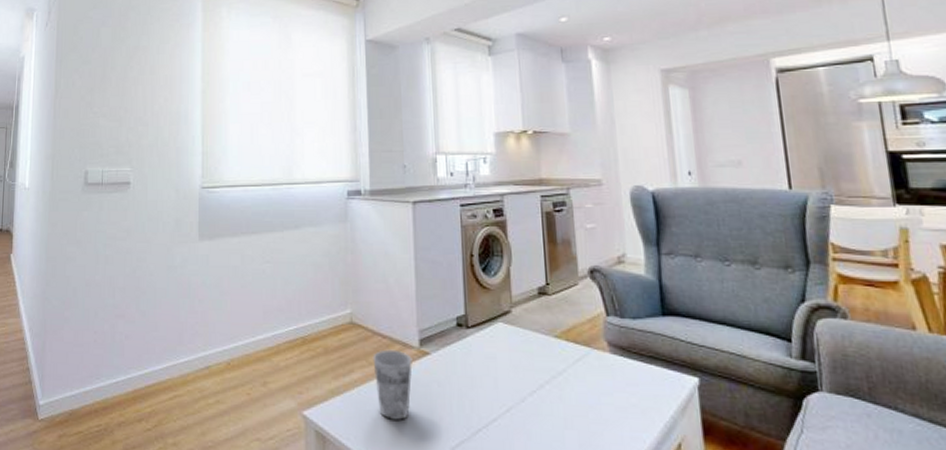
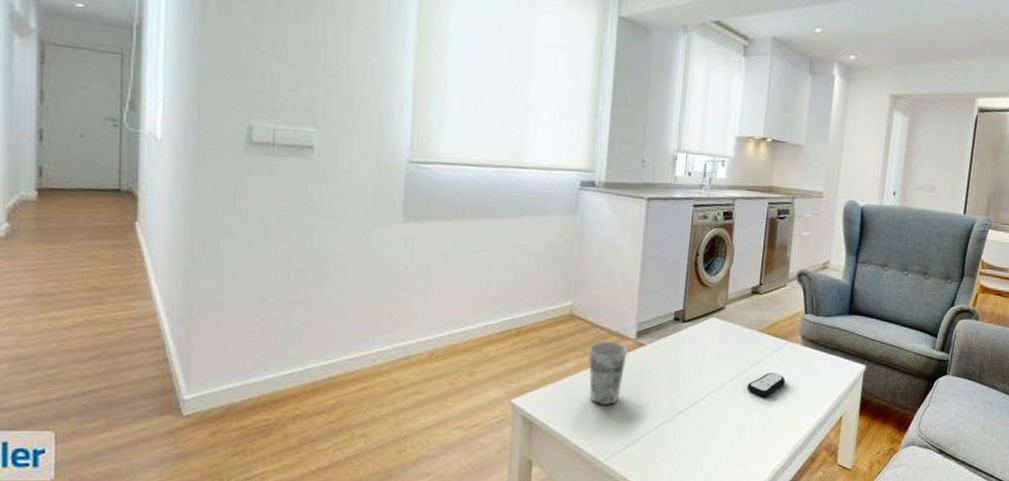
remote control: none [551,385,598,416] -> present [747,372,785,397]

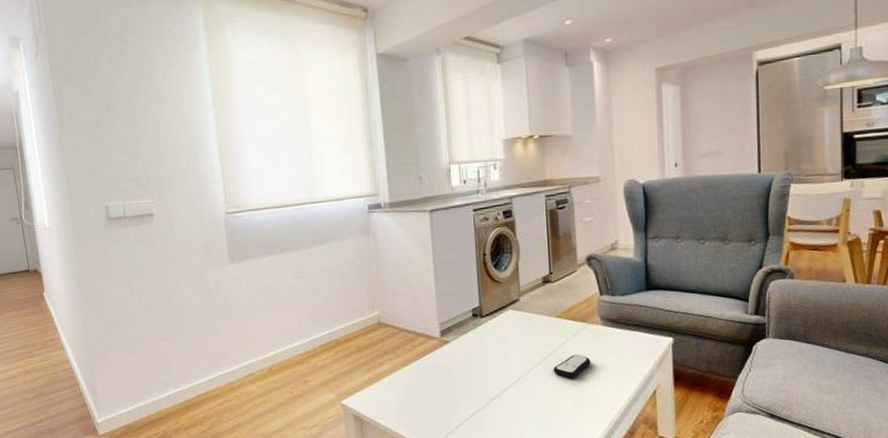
cup: present [588,340,628,405] -> none [400,341,435,399]

